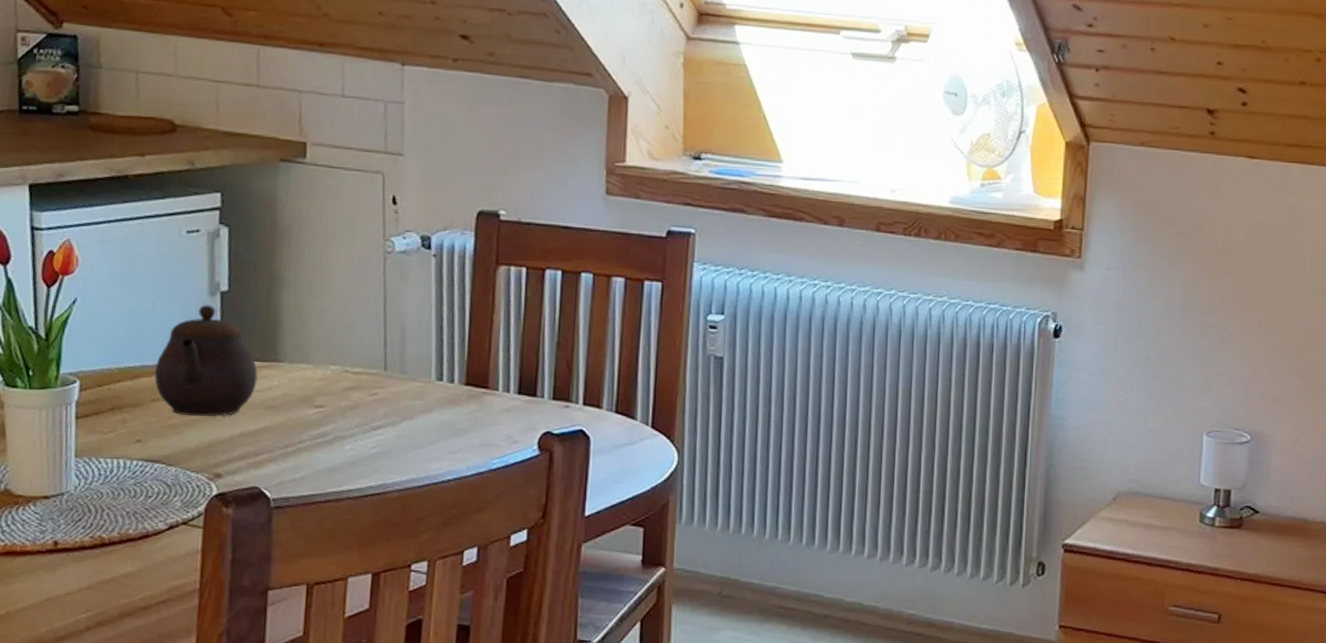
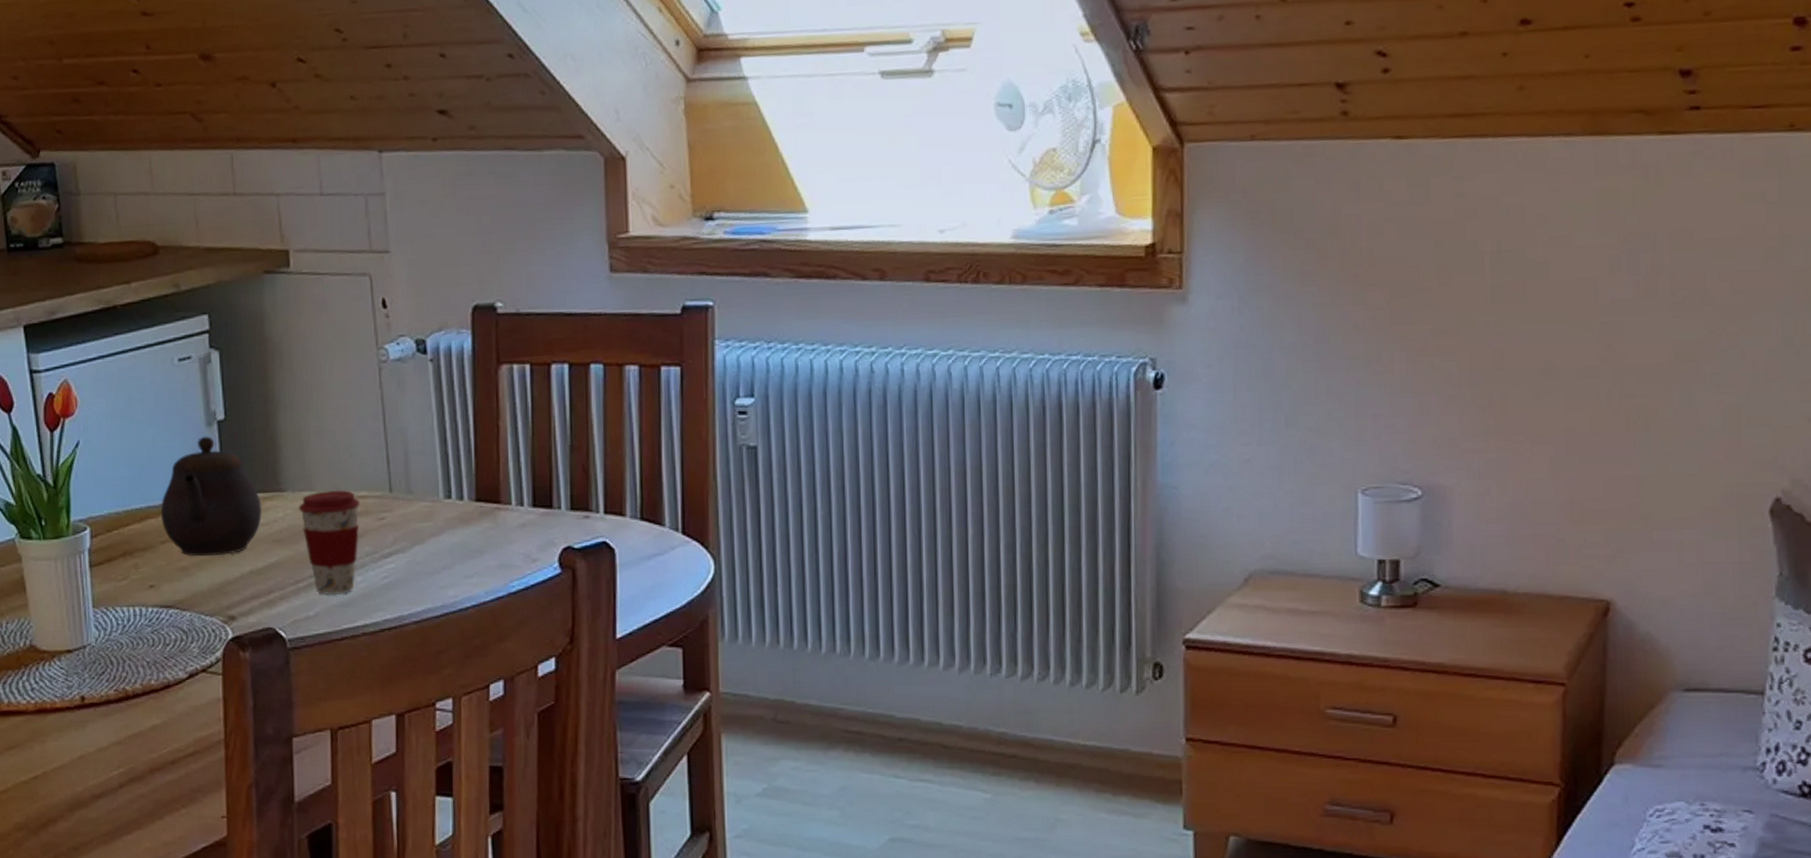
coffee cup: none [294,364,355,461] -> present [299,490,361,596]

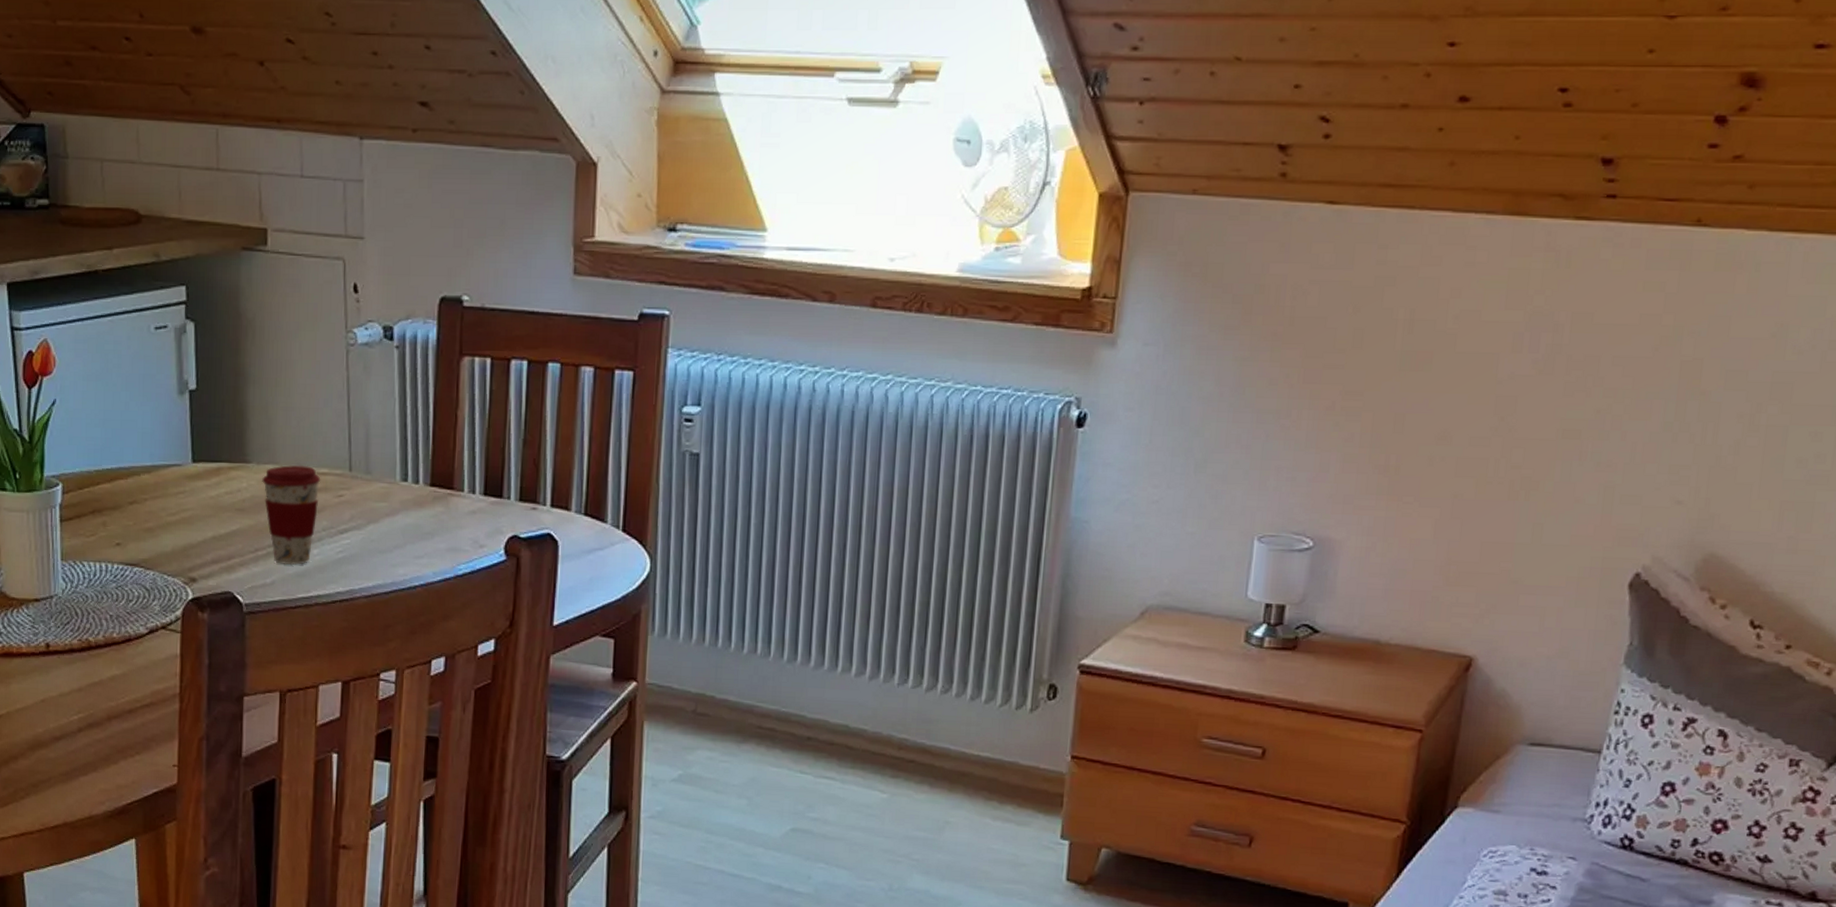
teapot: present [160,436,263,557] -> none [130,404,228,520]

